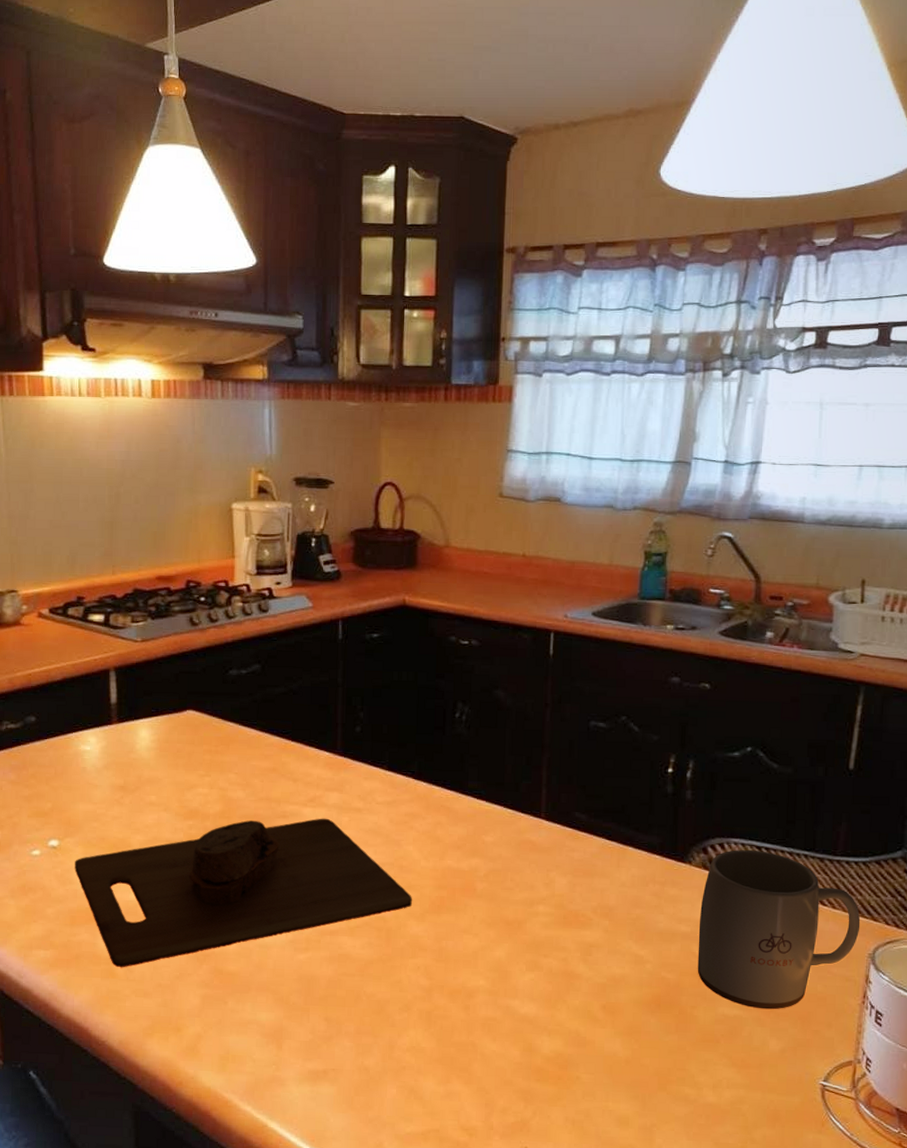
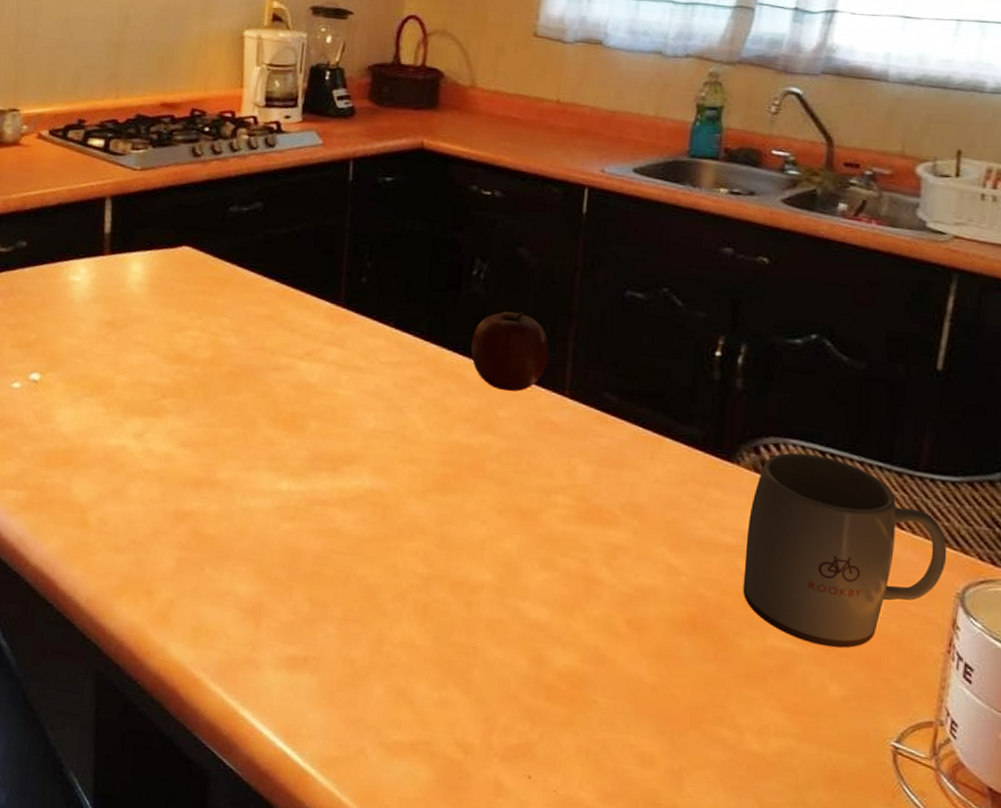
cutting board: present [75,818,413,968] -> none [54,370,415,519]
fruit: none [457,747,526,818] -> present [470,311,549,392]

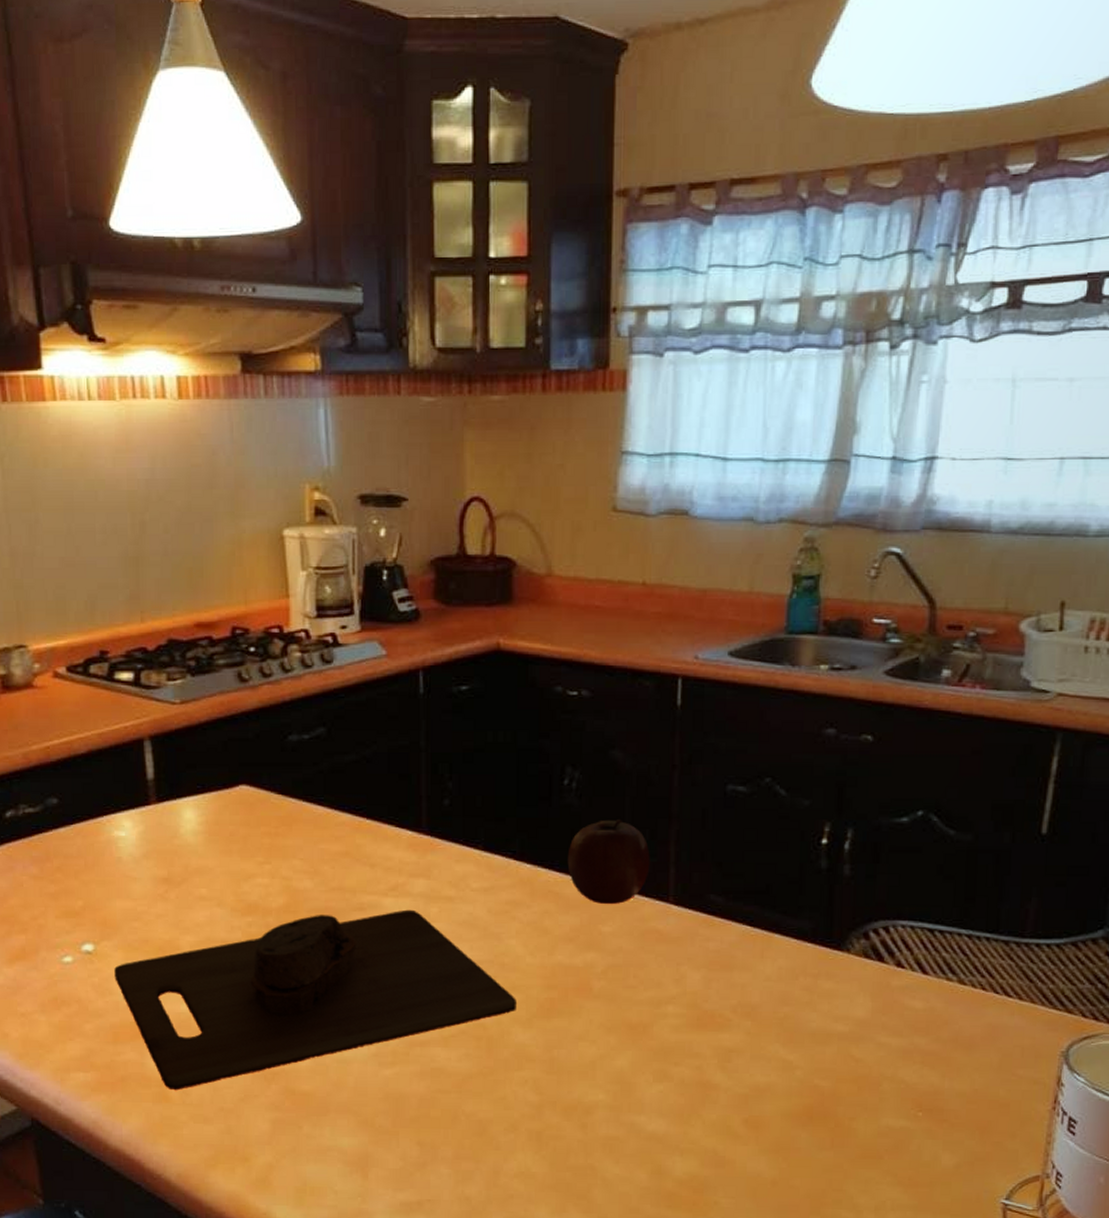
cutting board: none [54,370,415,519] -> present [114,909,518,1091]
mug: present [742,452,947,648] -> none [856,933,1052,1119]

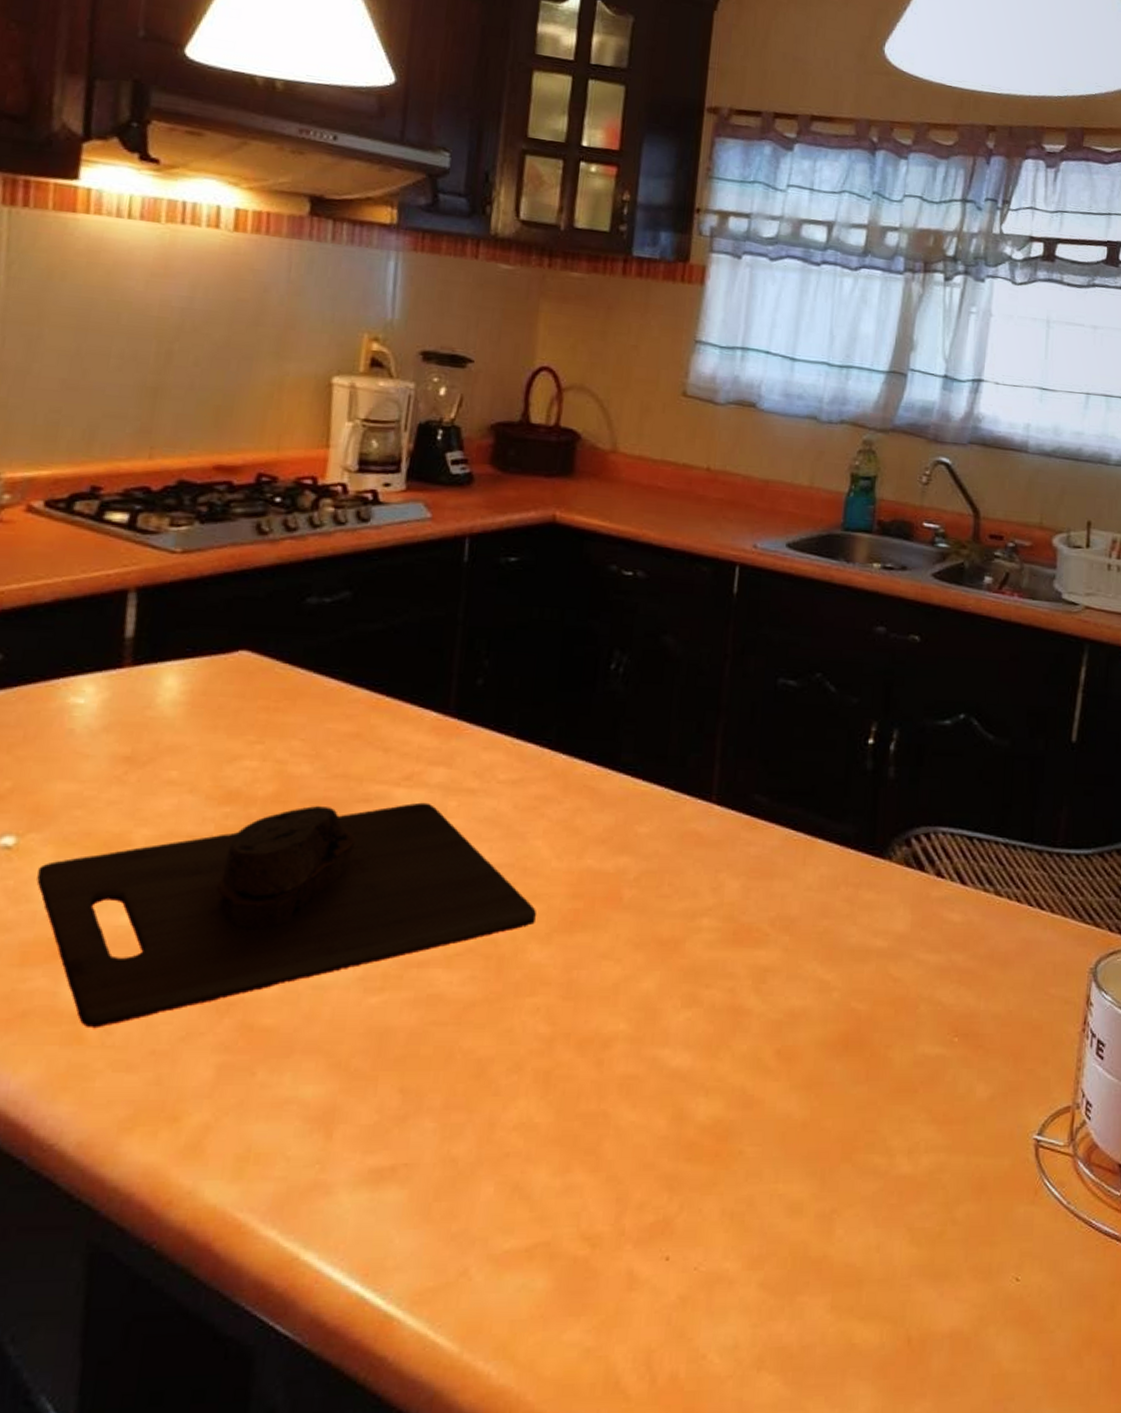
fruit: present [567,820,650,904] -> none [606,709,696,802]

